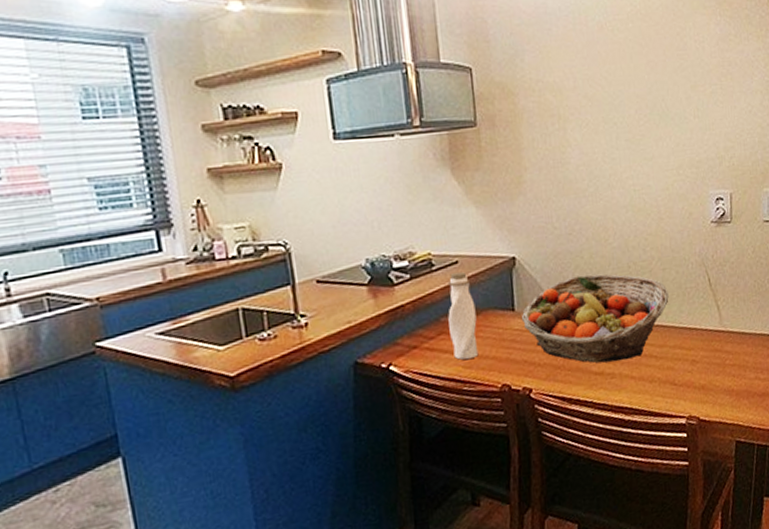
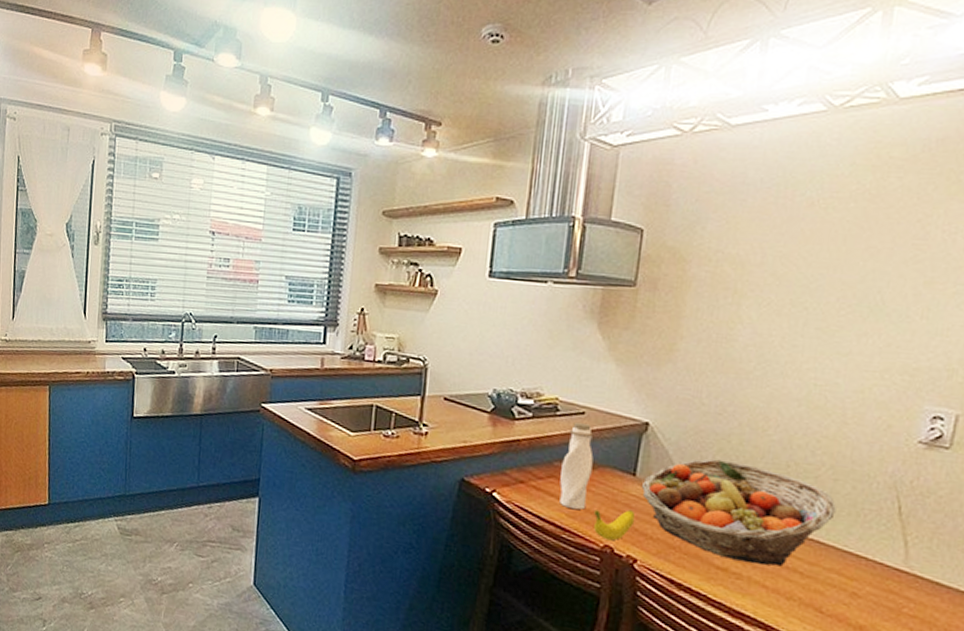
banana: none [487,344,523,380] -> present [594,510,636,541]

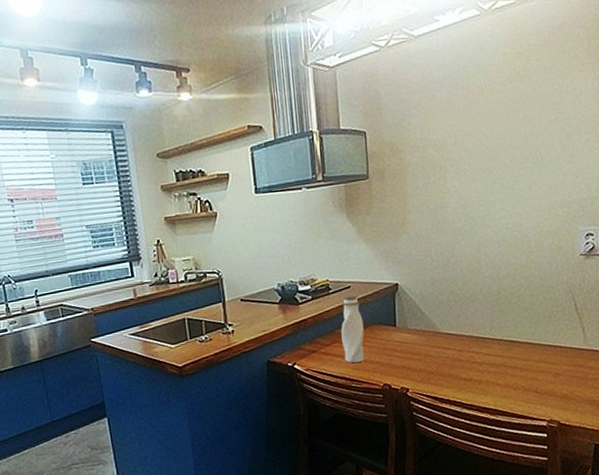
banana: present [594,510,636,541] -> none [372,353,402,380]
fruit basket: present [641,458,836,567] -> none [401,298,536,372]

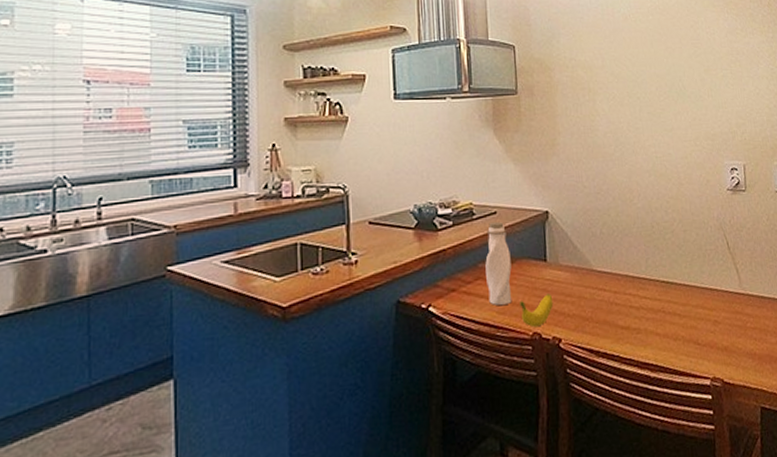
banana: none [372,353,402,380] -> present [519,294,554,328]

